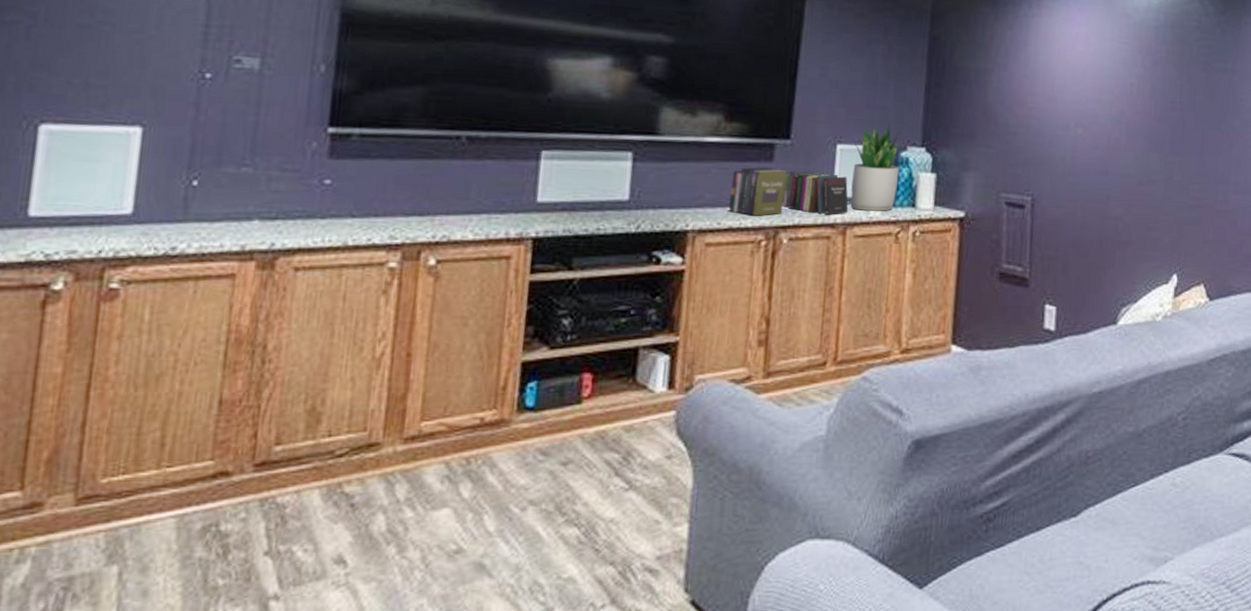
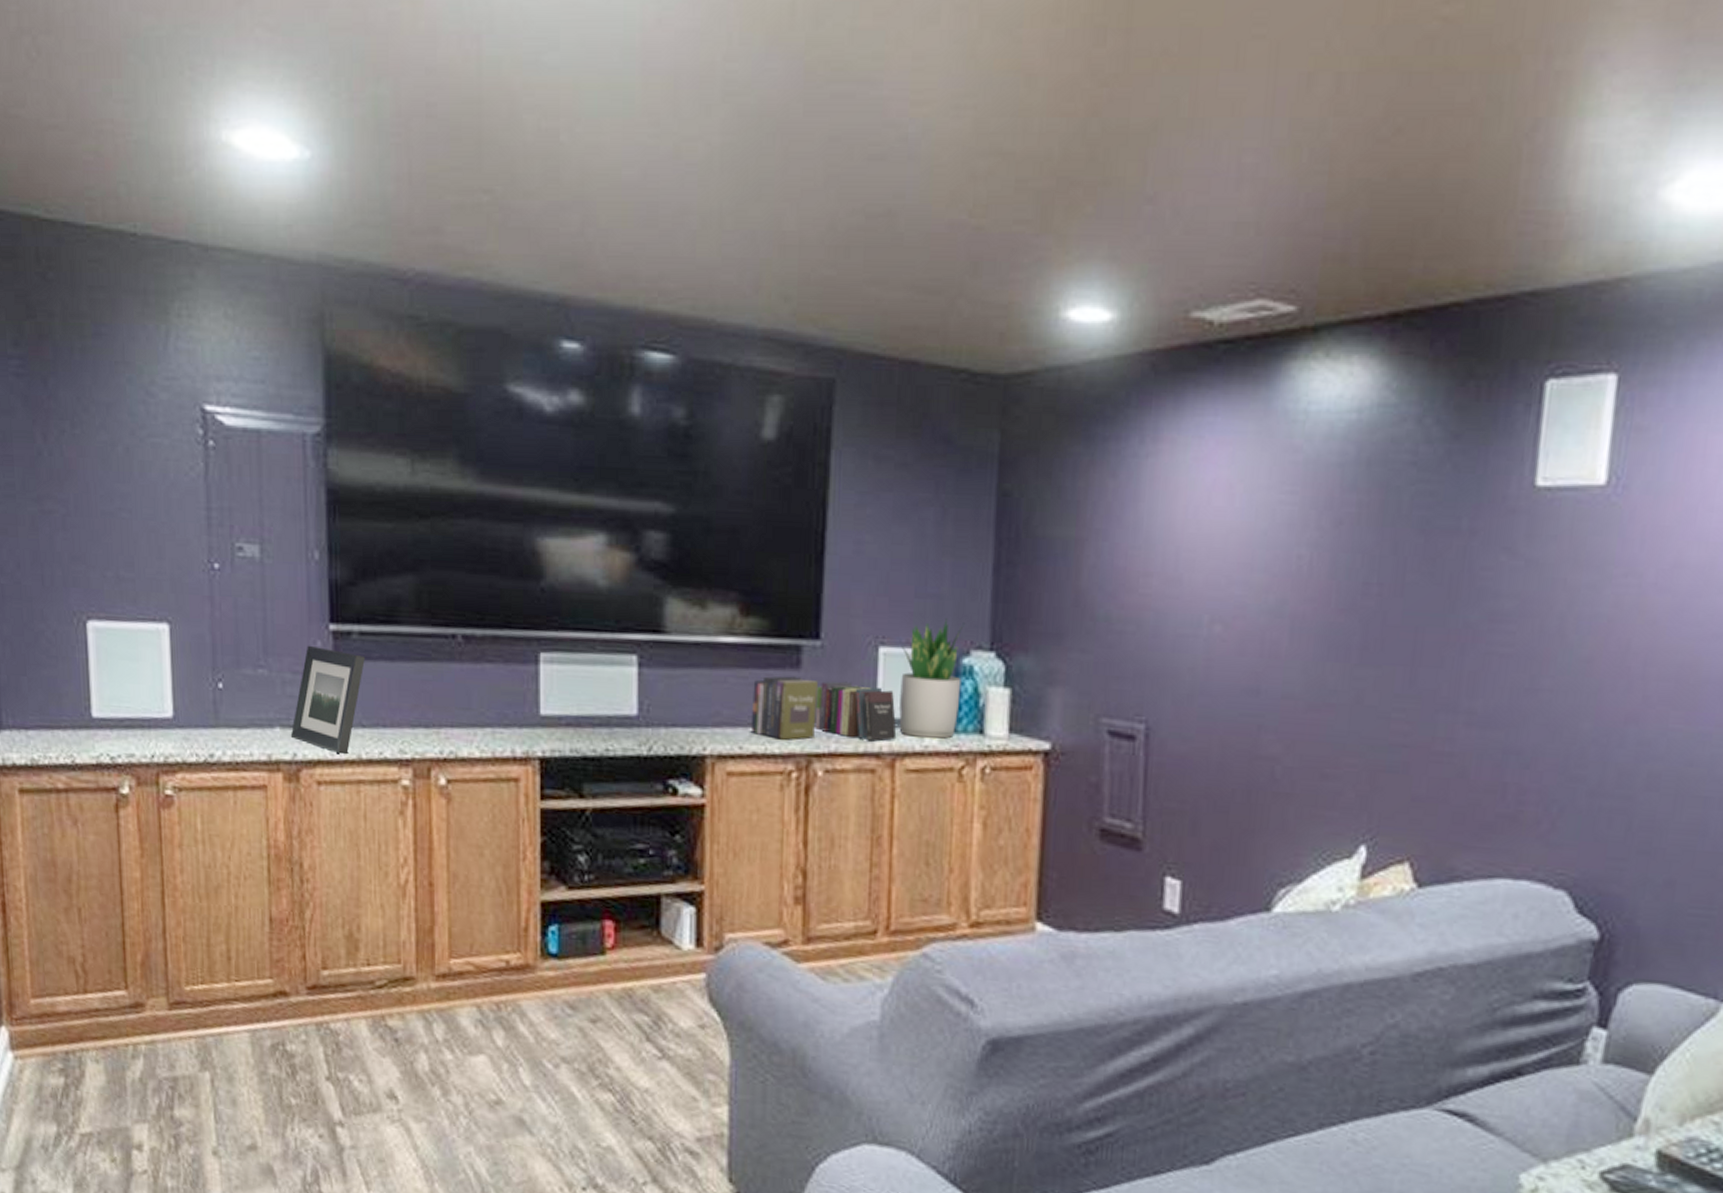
picture frame: none [270,146,363,243] -> present [290,645,365,755]

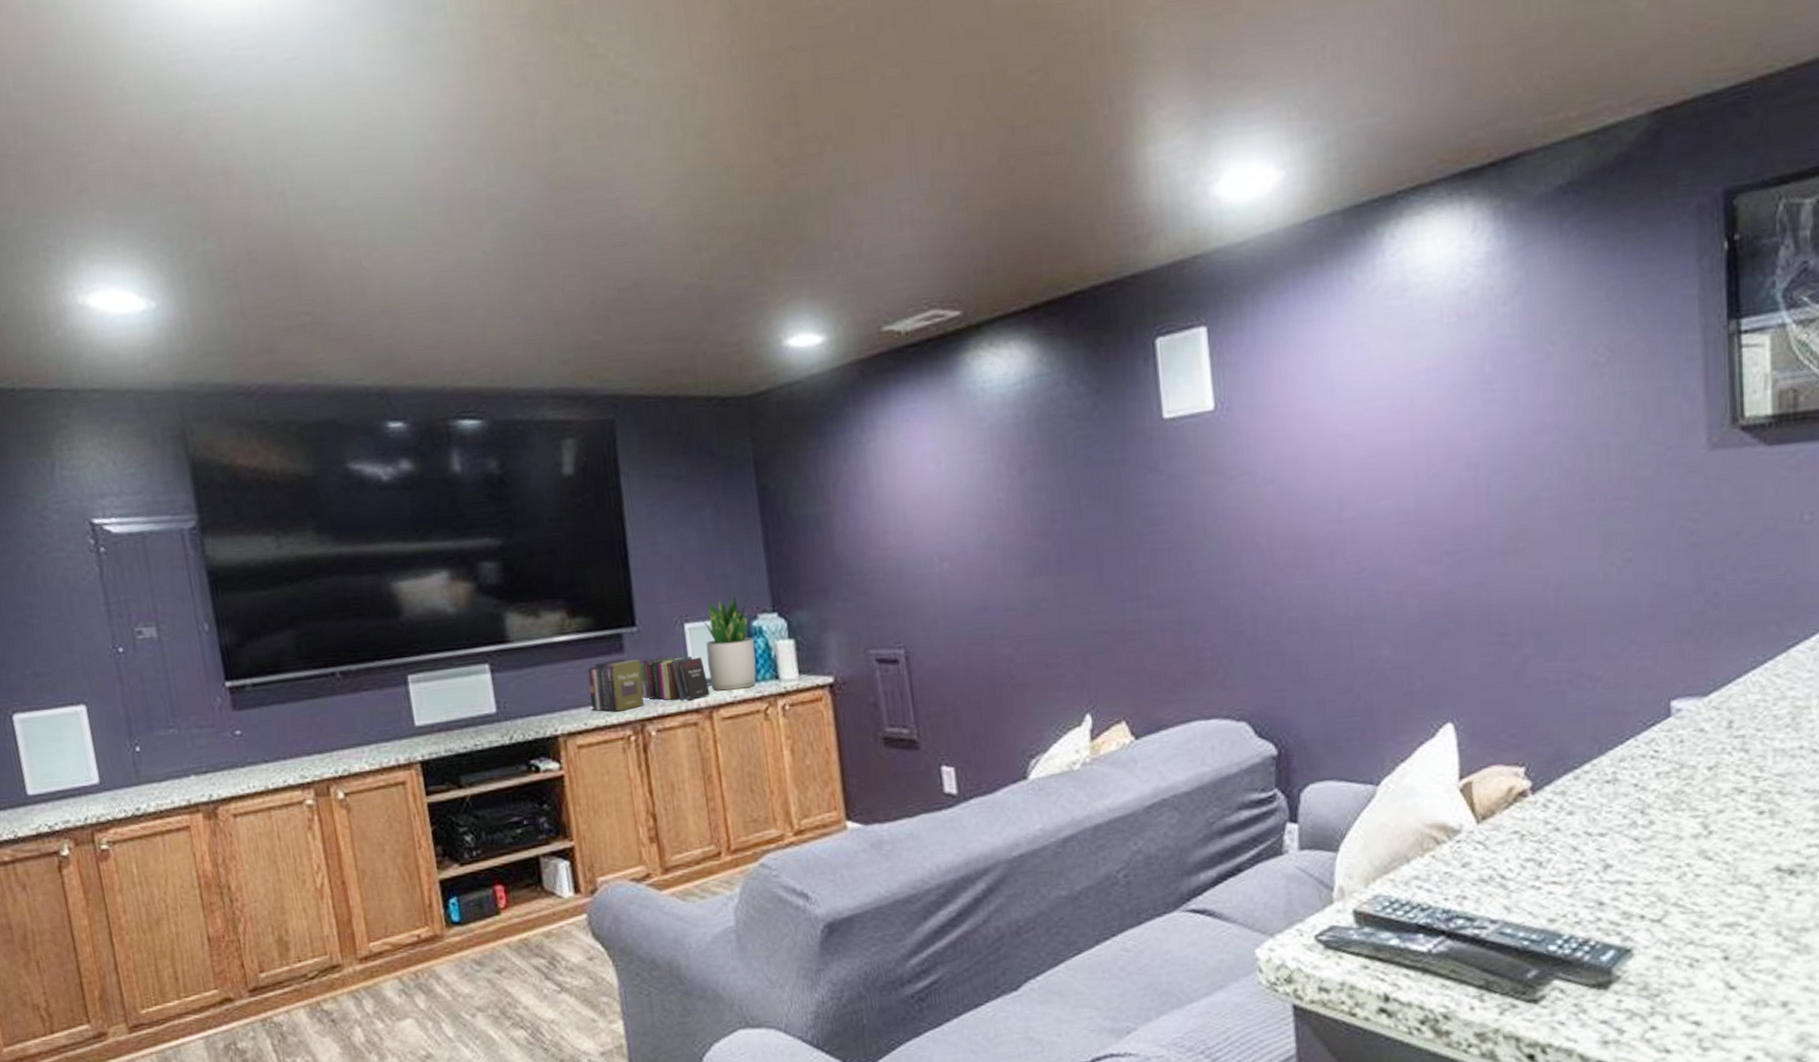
picture frame: present [290,645,365,755] -> none [204,702,261,789]

